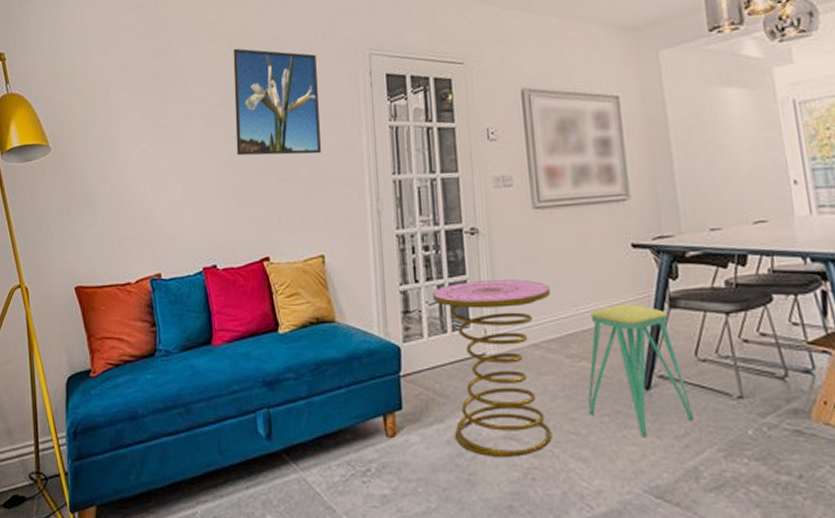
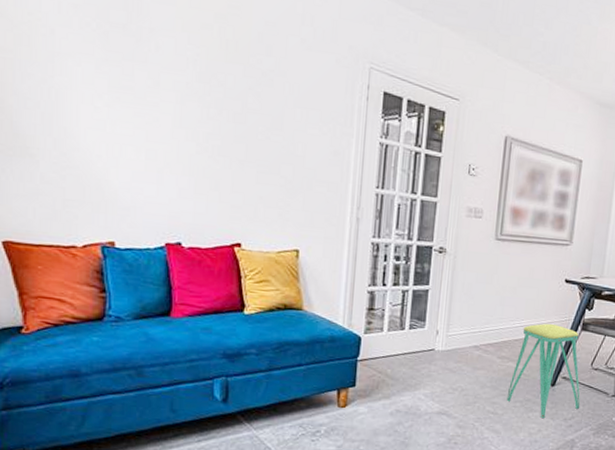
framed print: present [233,48,322,156] -> none [213,22,315,154]
side table: present [432,279,552,457] -> none [396,291,497,427]

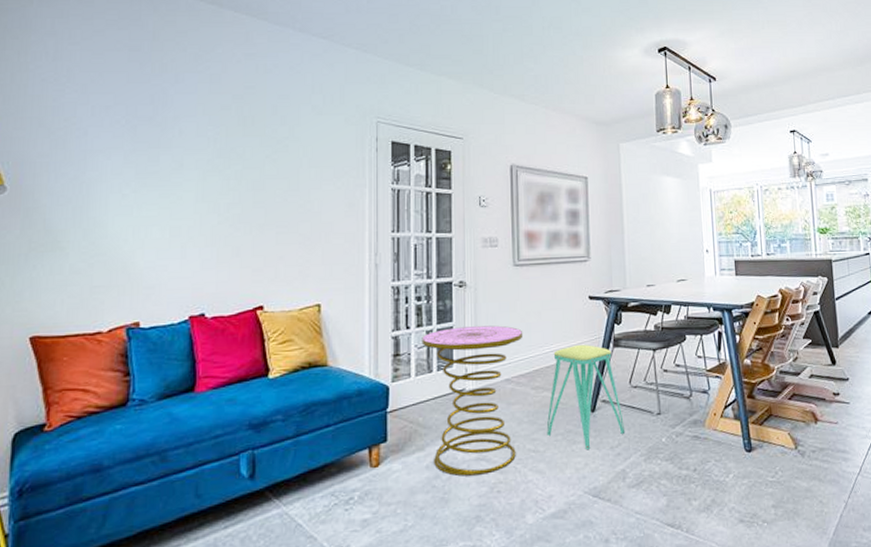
side table: none [396,291,497,427] -> present [422,325,523,477]

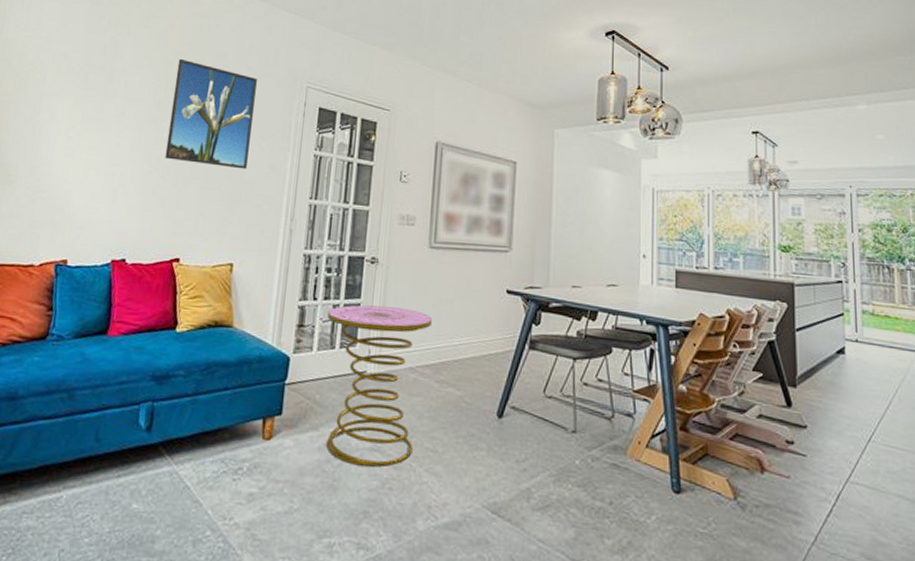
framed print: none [234,102,325,210] -> present [164,58,258,169]
stool: present [546,344,624,450] -> none [447,341,534,460]

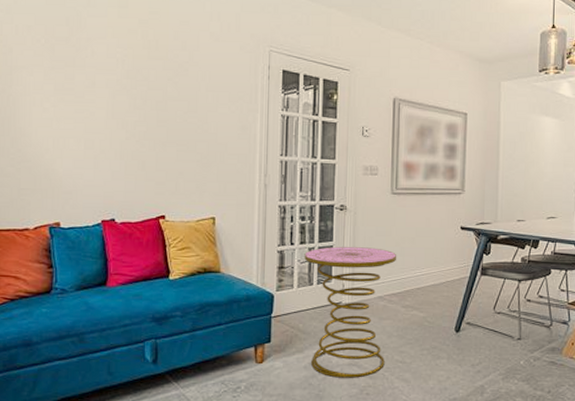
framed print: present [164,58,258,169] -> none [140,27,222,131]

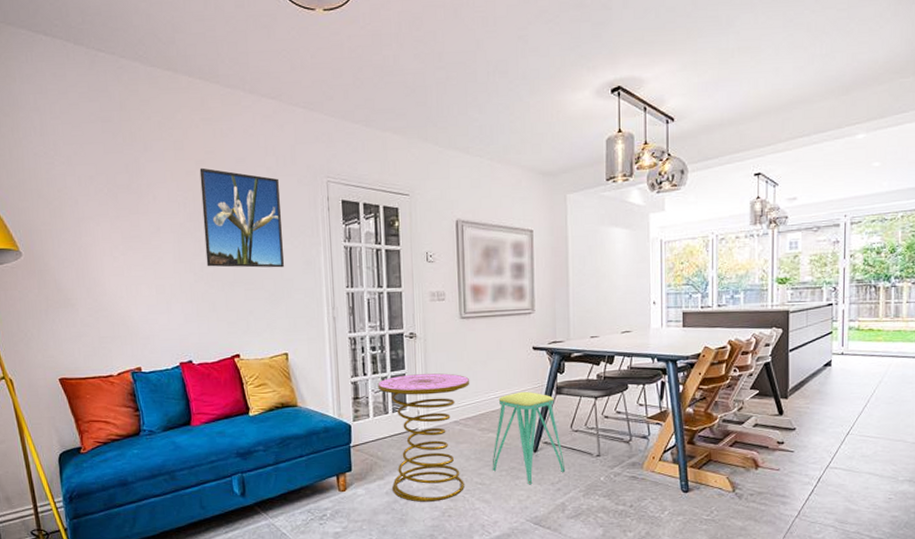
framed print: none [140,27,222,131] -> present [199,167,285,268]
stool: none [413,270,486,366] -> present [492,391,565,485]

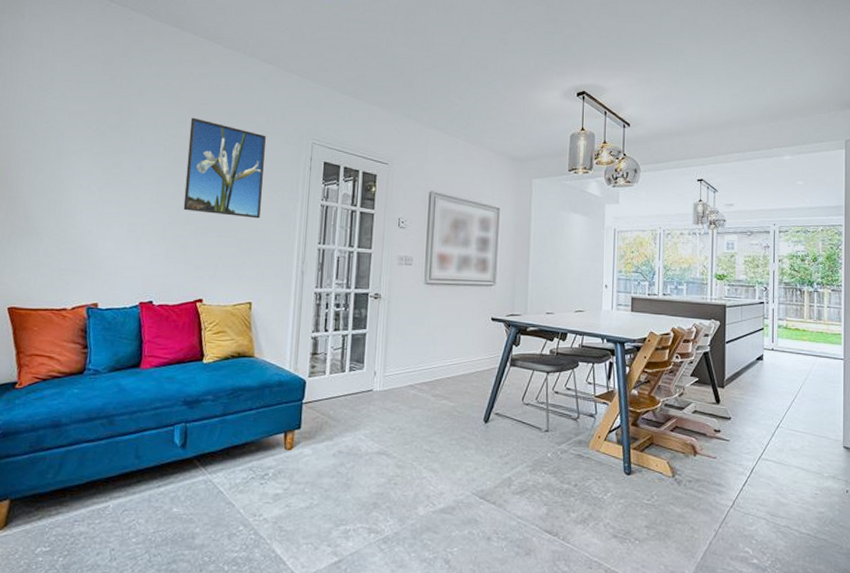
side table: present [377,373,470,502] -> none [337,334,429,467]
stool: present [492,391,565,485] -> none [442,360,514,457]

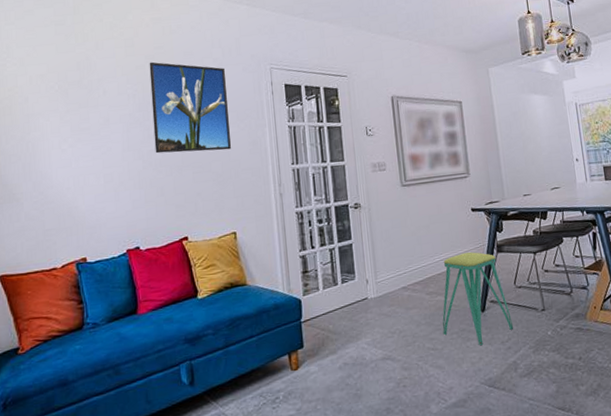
stool: none [442,360,514,457] -> present [442,252,513,346]

